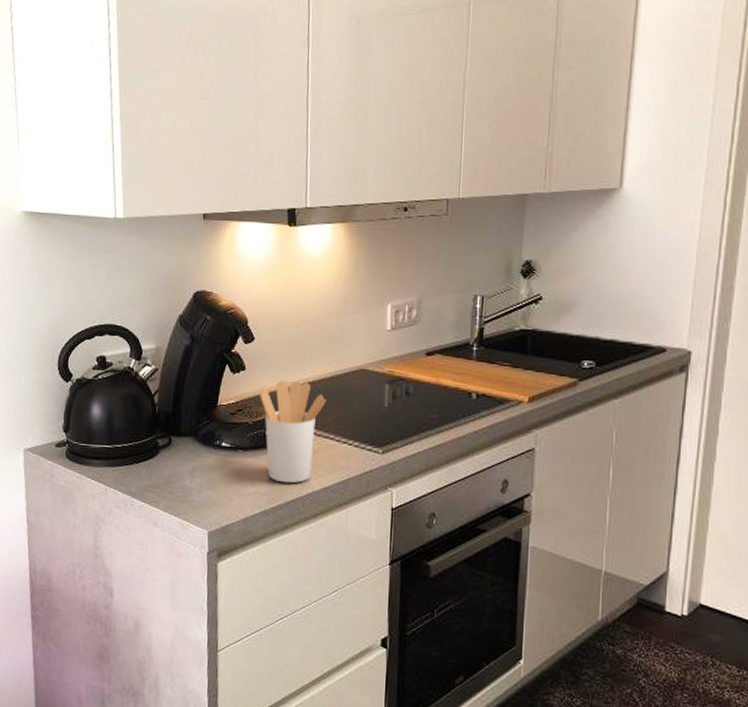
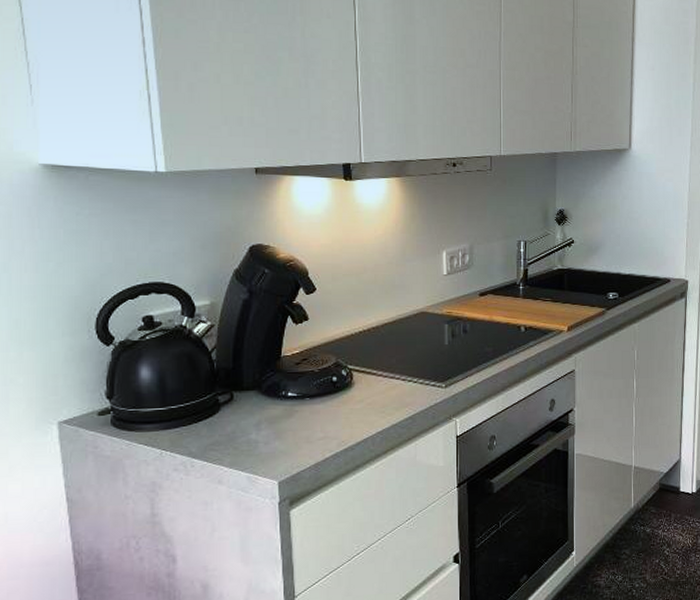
utensil holder: present [260,380,326,483] -> none [324,327,390,425]

